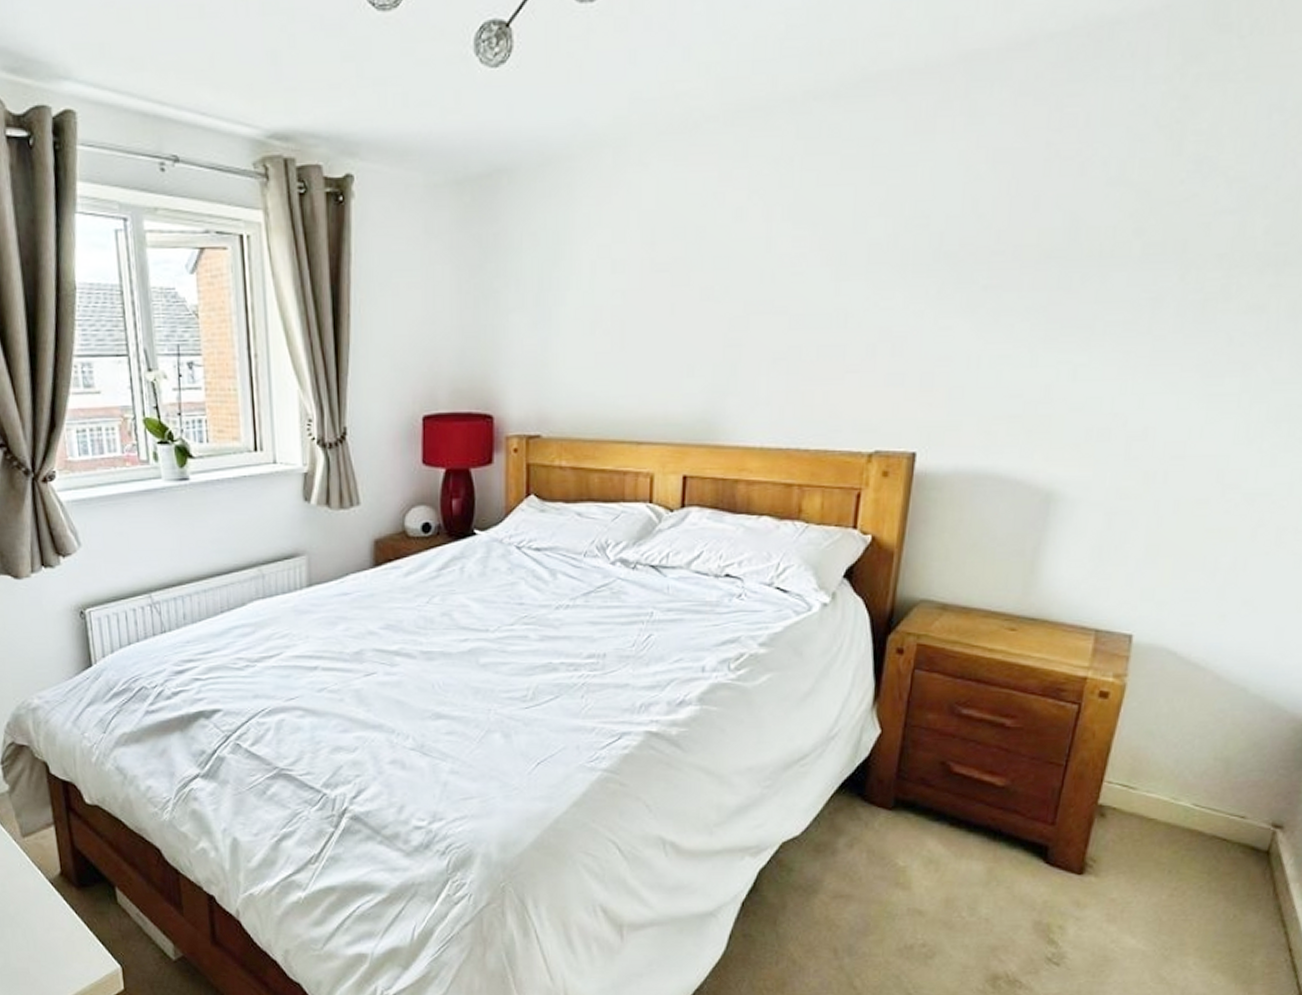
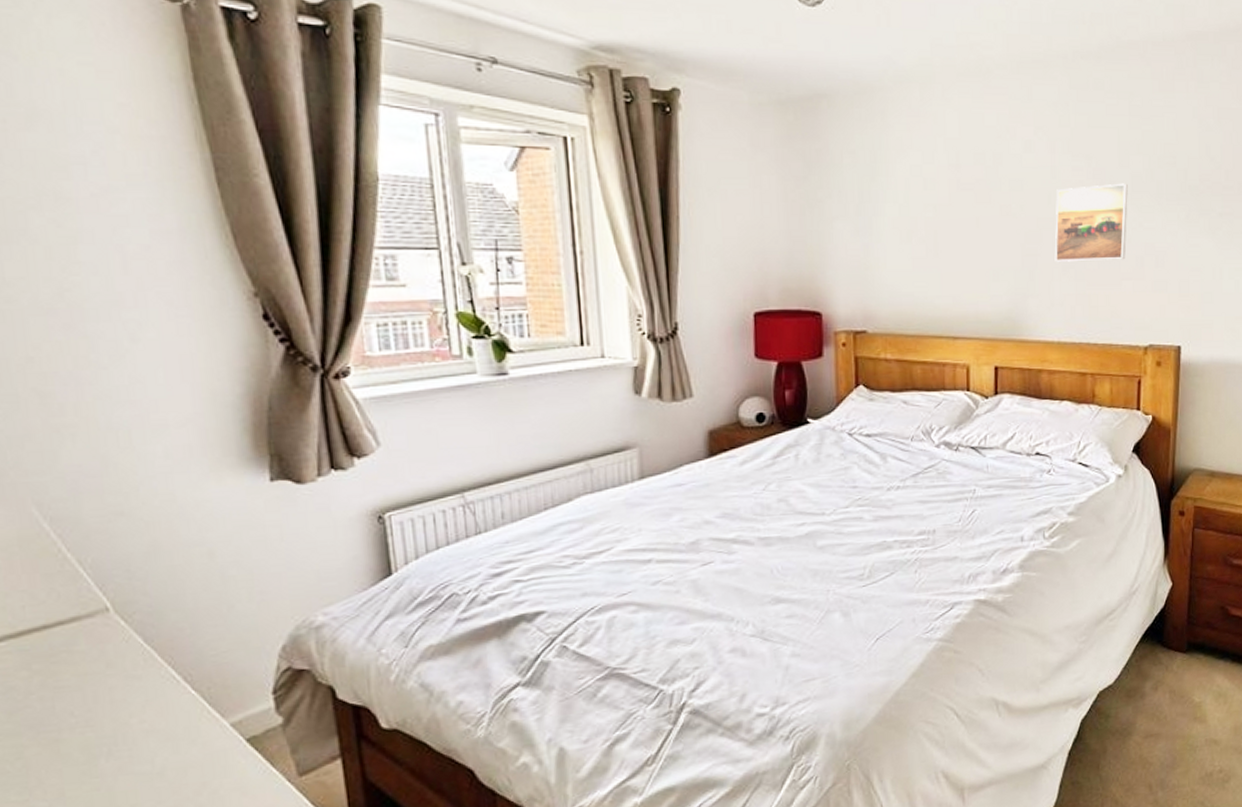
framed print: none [763,253,863,353] -> present [1054,183,1128,262]

